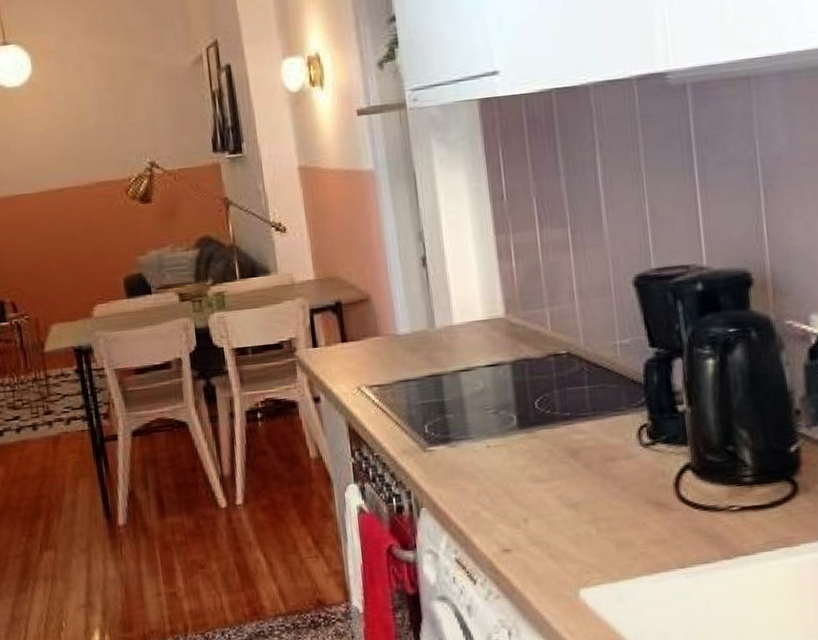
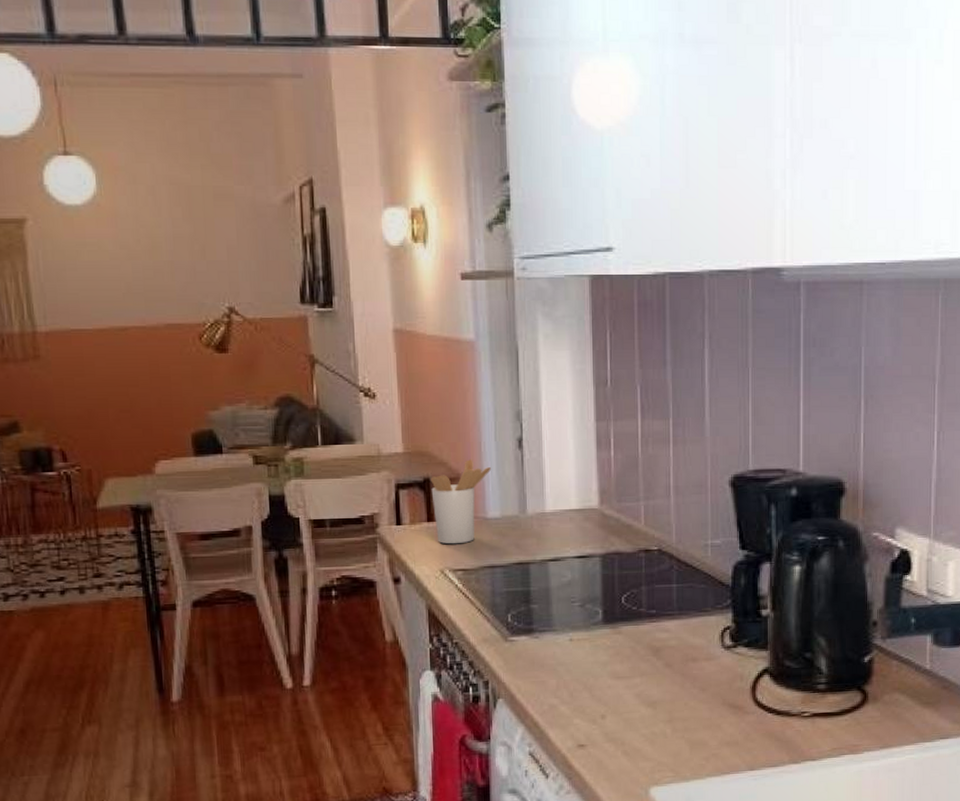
utensil holder: none [342,280,398,362] -> present [431,459,491,545]

